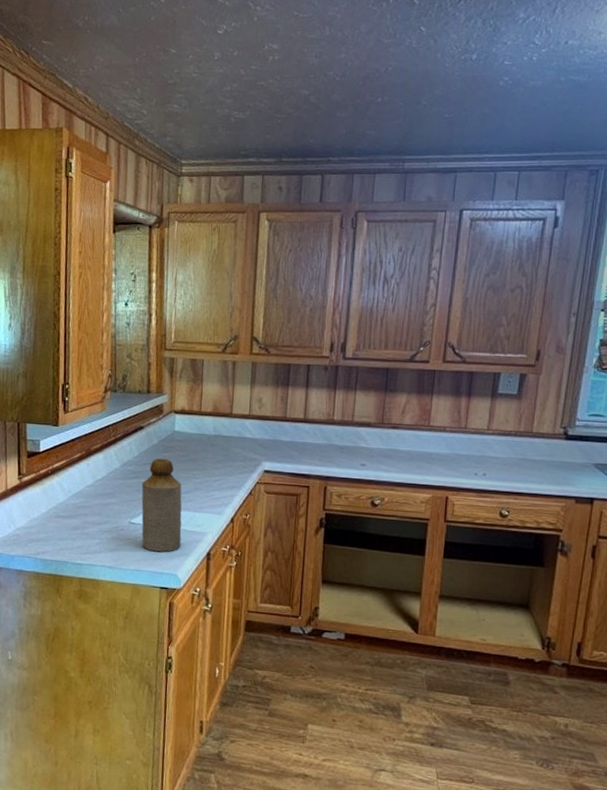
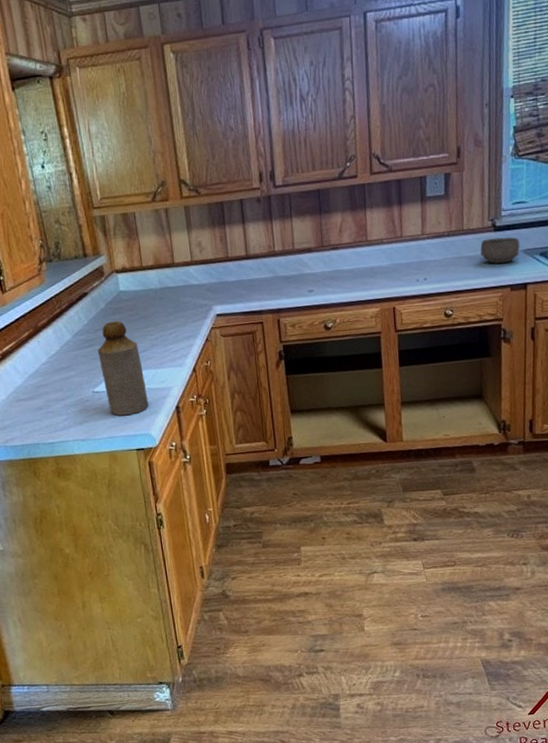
bowl: none [548,446,592,474] -> present [480,237,520,264]

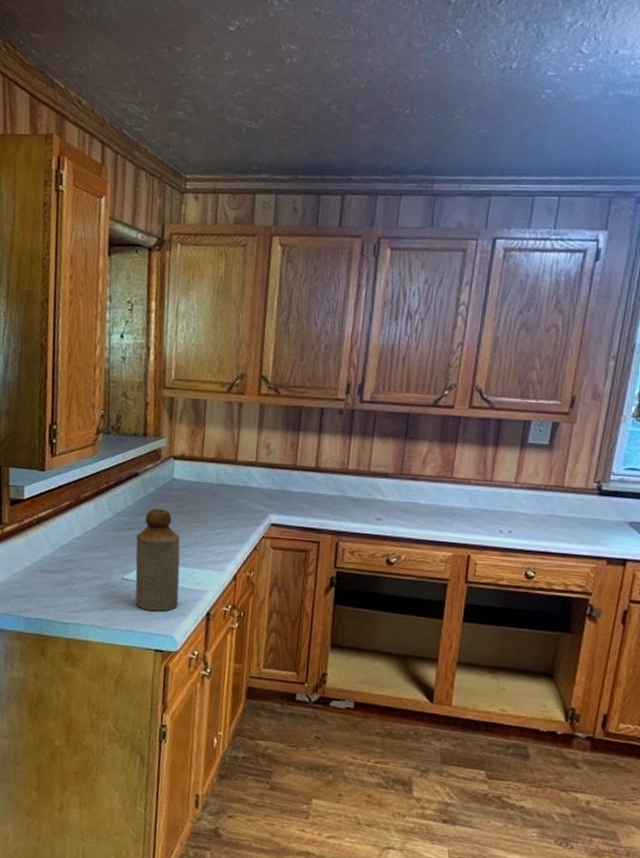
bowl: present [480,237,520,264] -> none [579,501,626,533]

